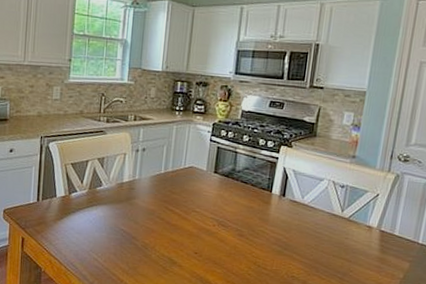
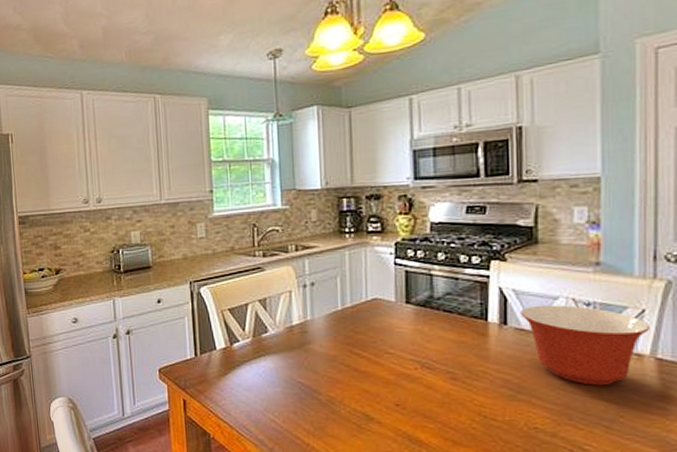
mixing bowl: none [295,184,380,248] -> present [520,305,649,386]

